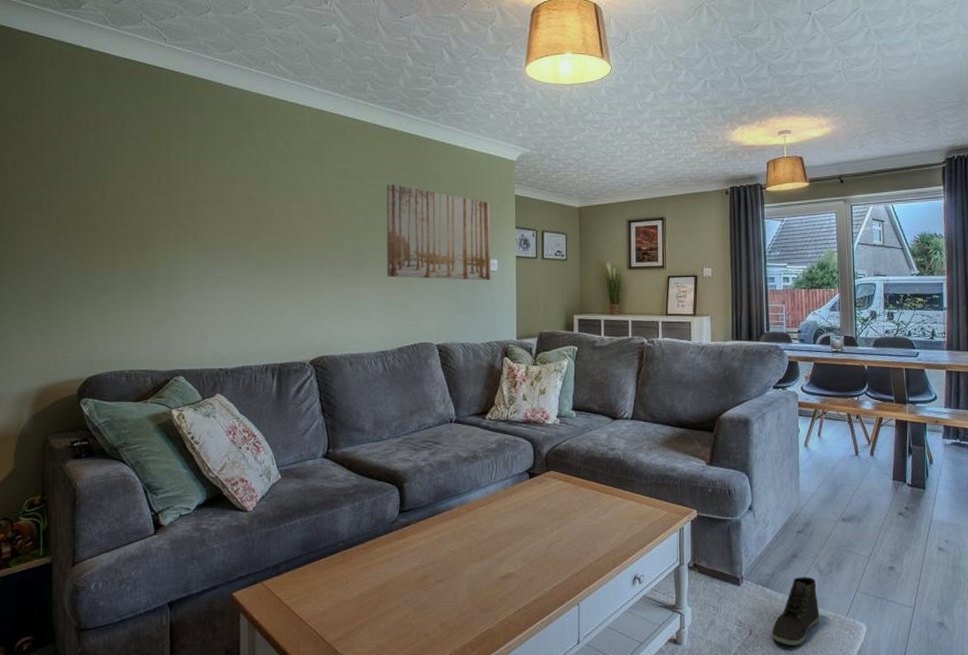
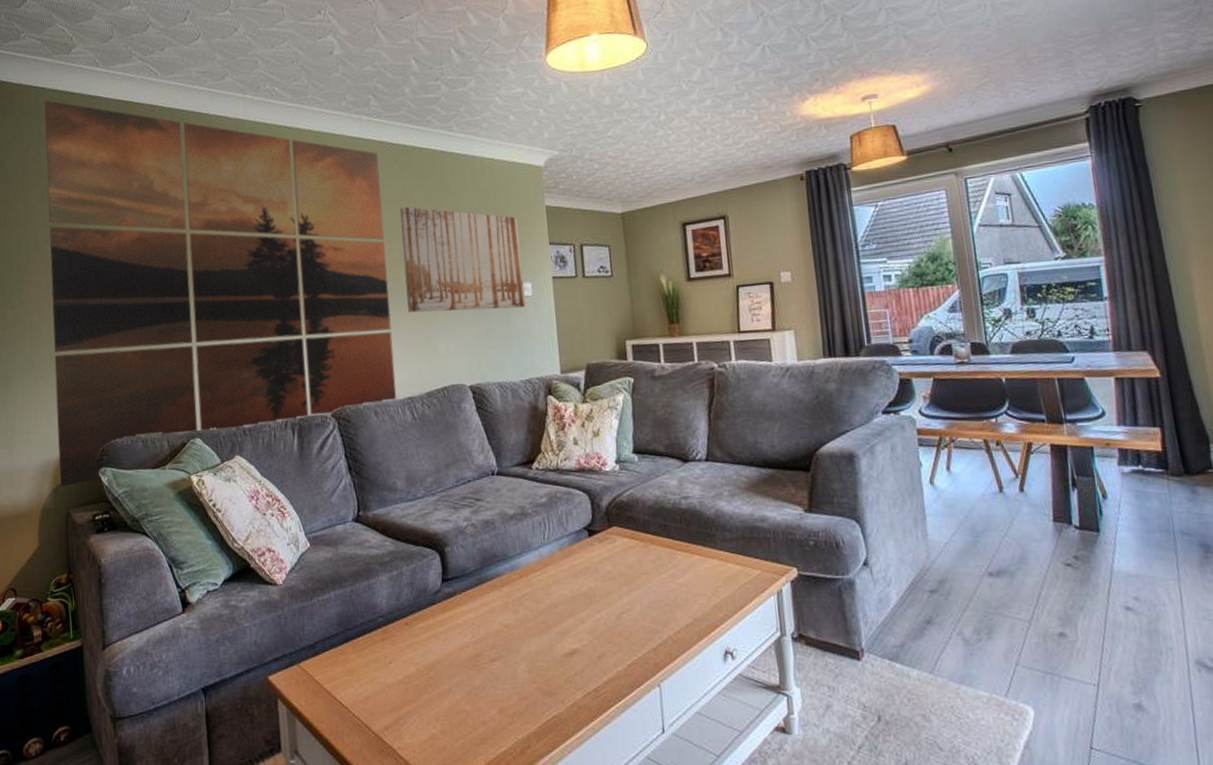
wall art: none [39,51,371,415] -> present [44,100,397,487]
sneaker: present [772,577,819,646] -> none [907,647,969,735]

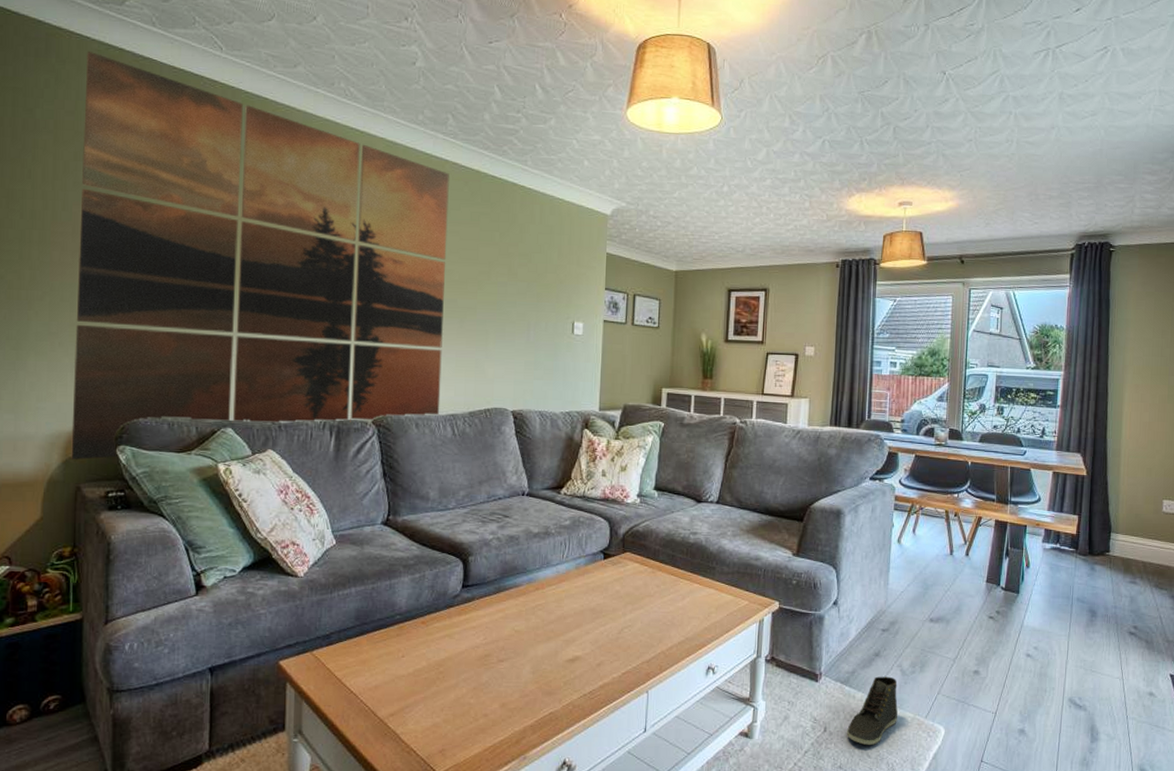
wall art: present [399,206,526,313] -> none [461,231,579,345]
sneaker: none [907,647,969,735] -> present [847,676,898,745]

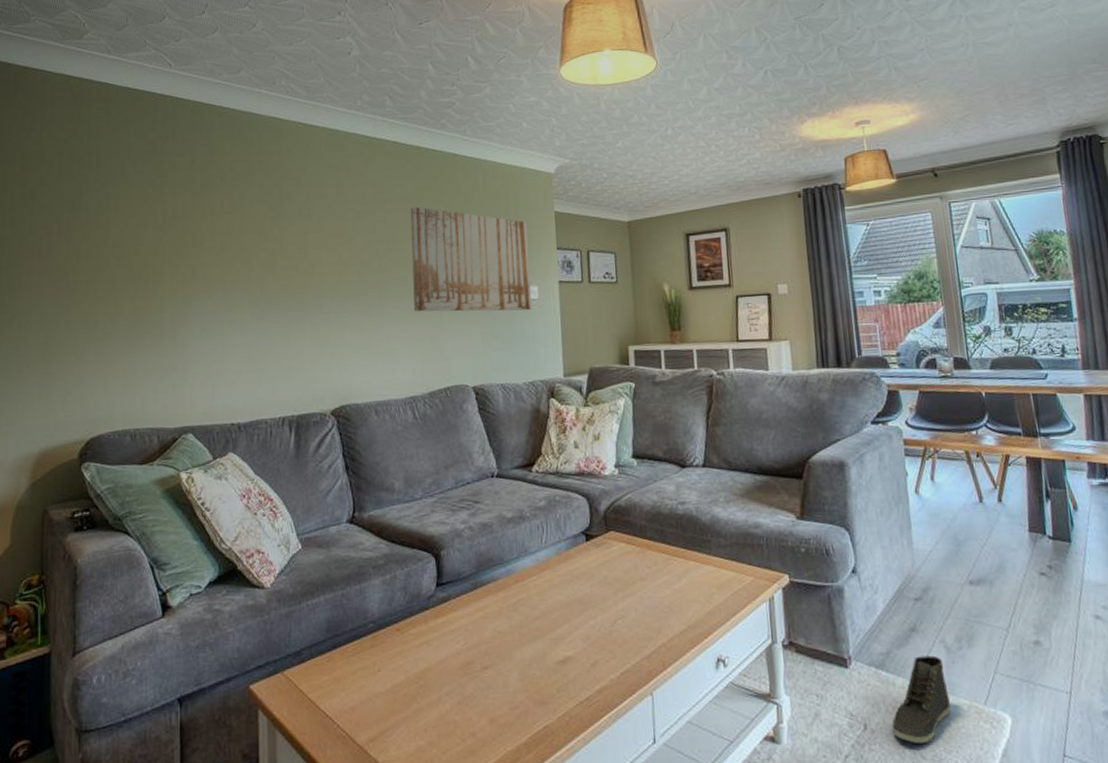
wall art: present [71,52,449,461] -> none [38,85,399,482]
wall art: none [461,231,579,345] -> present [410,206,532,312]

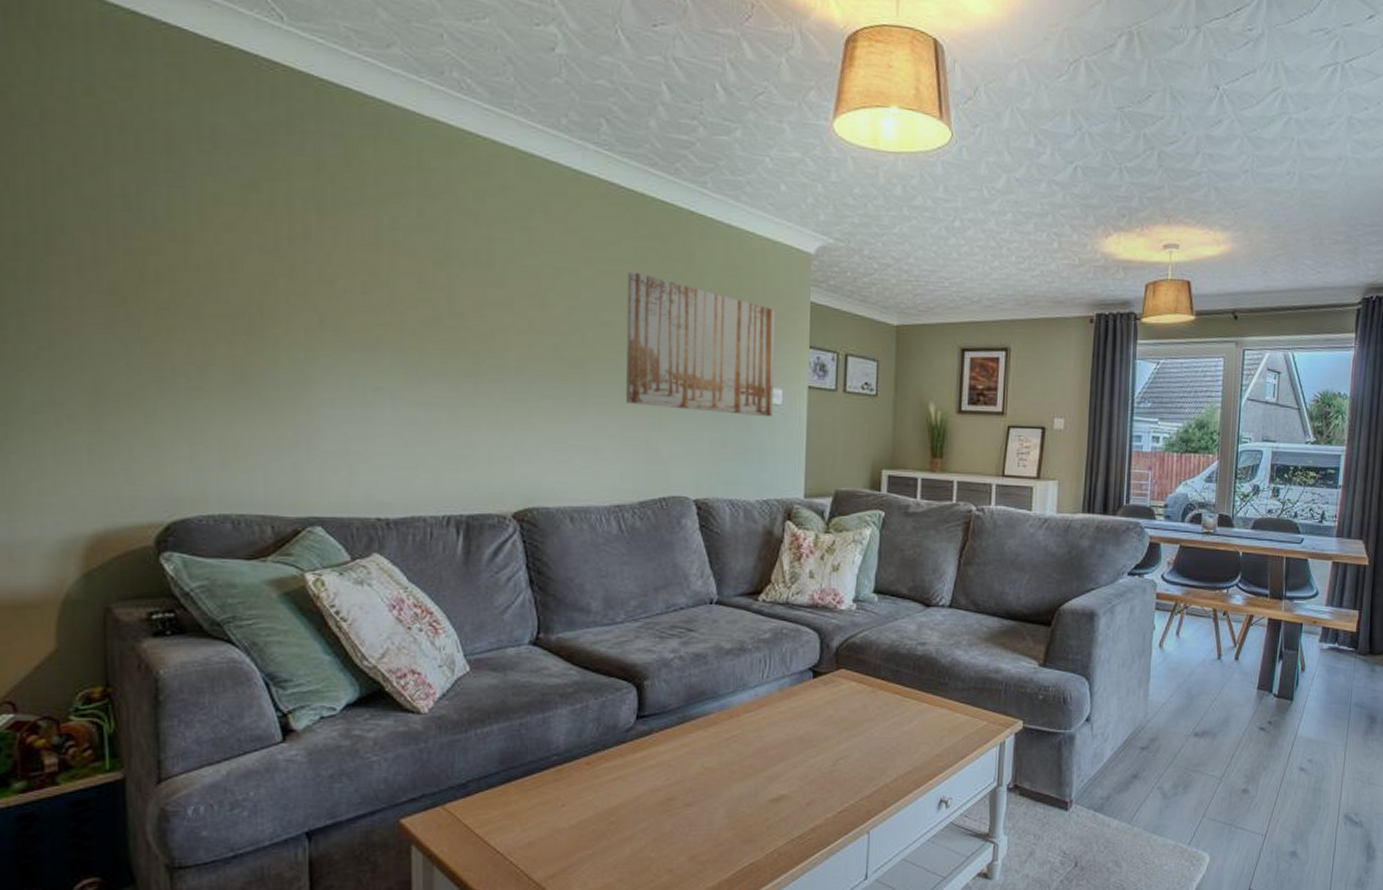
sneaker: present [892,655,951,743] -> none [1101,800,1158,879]

